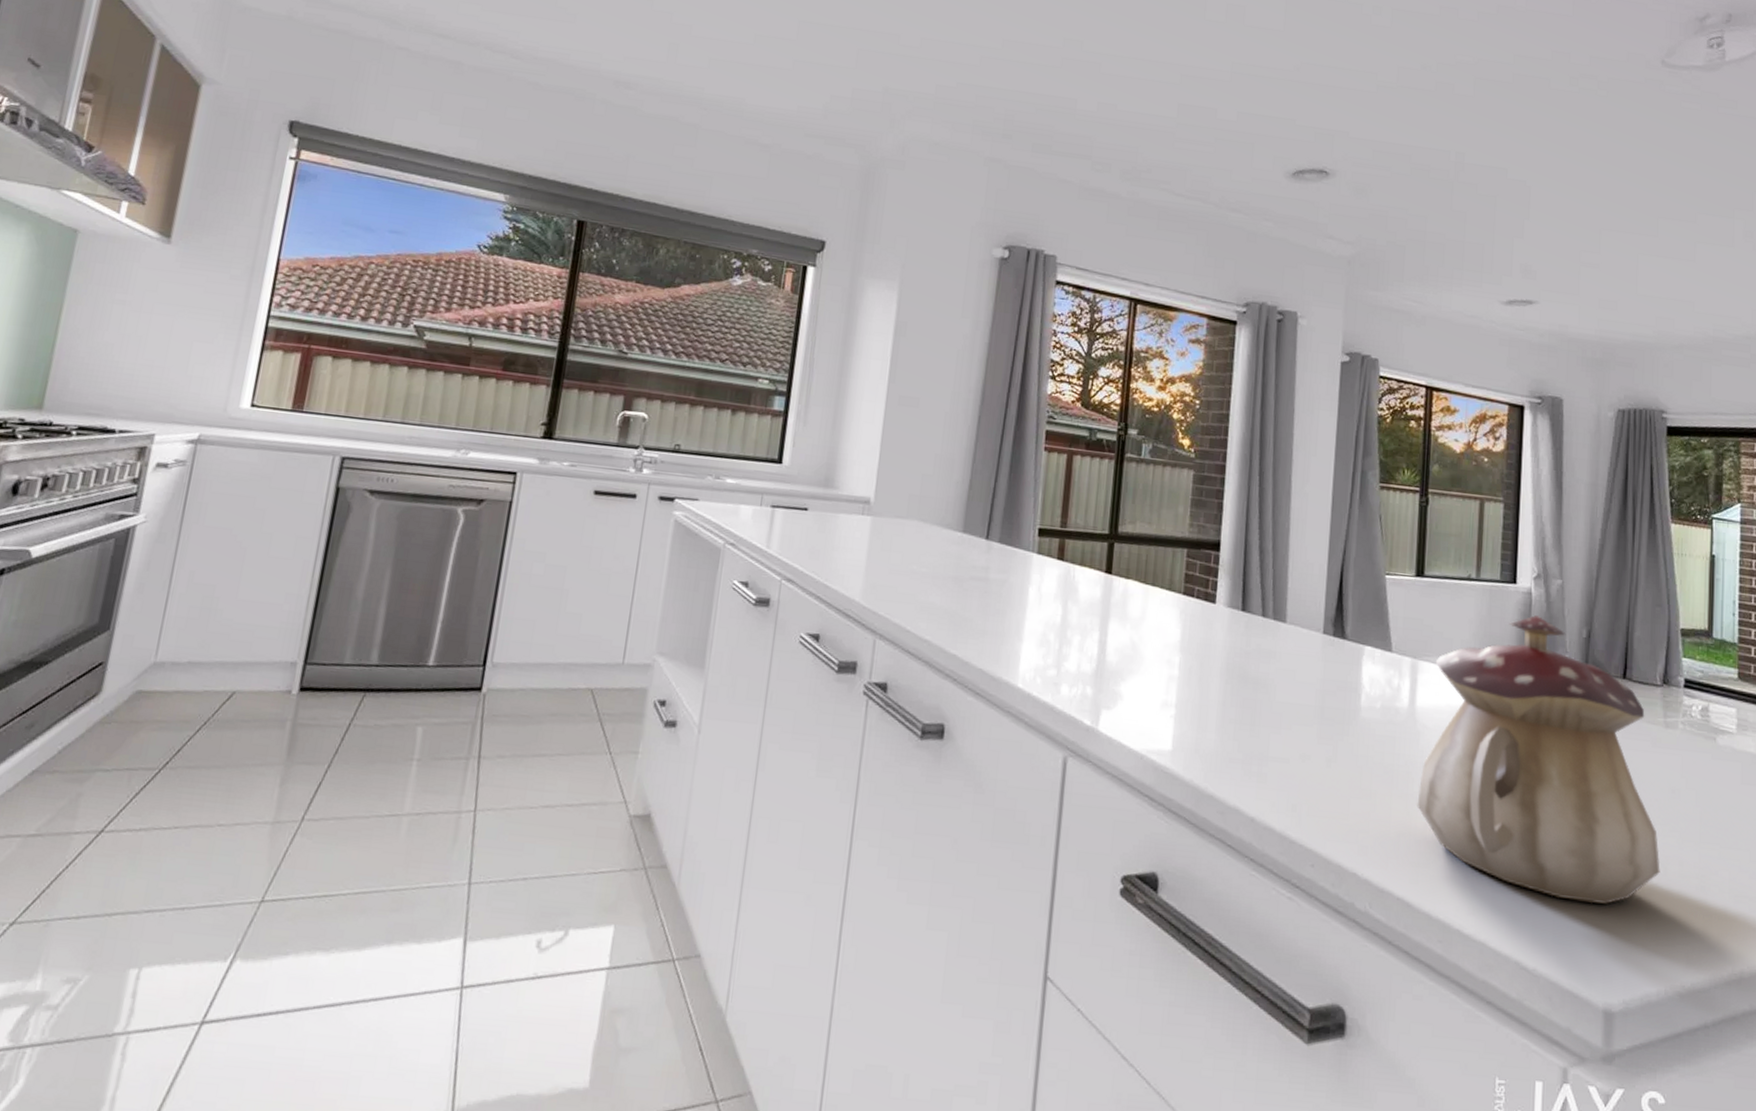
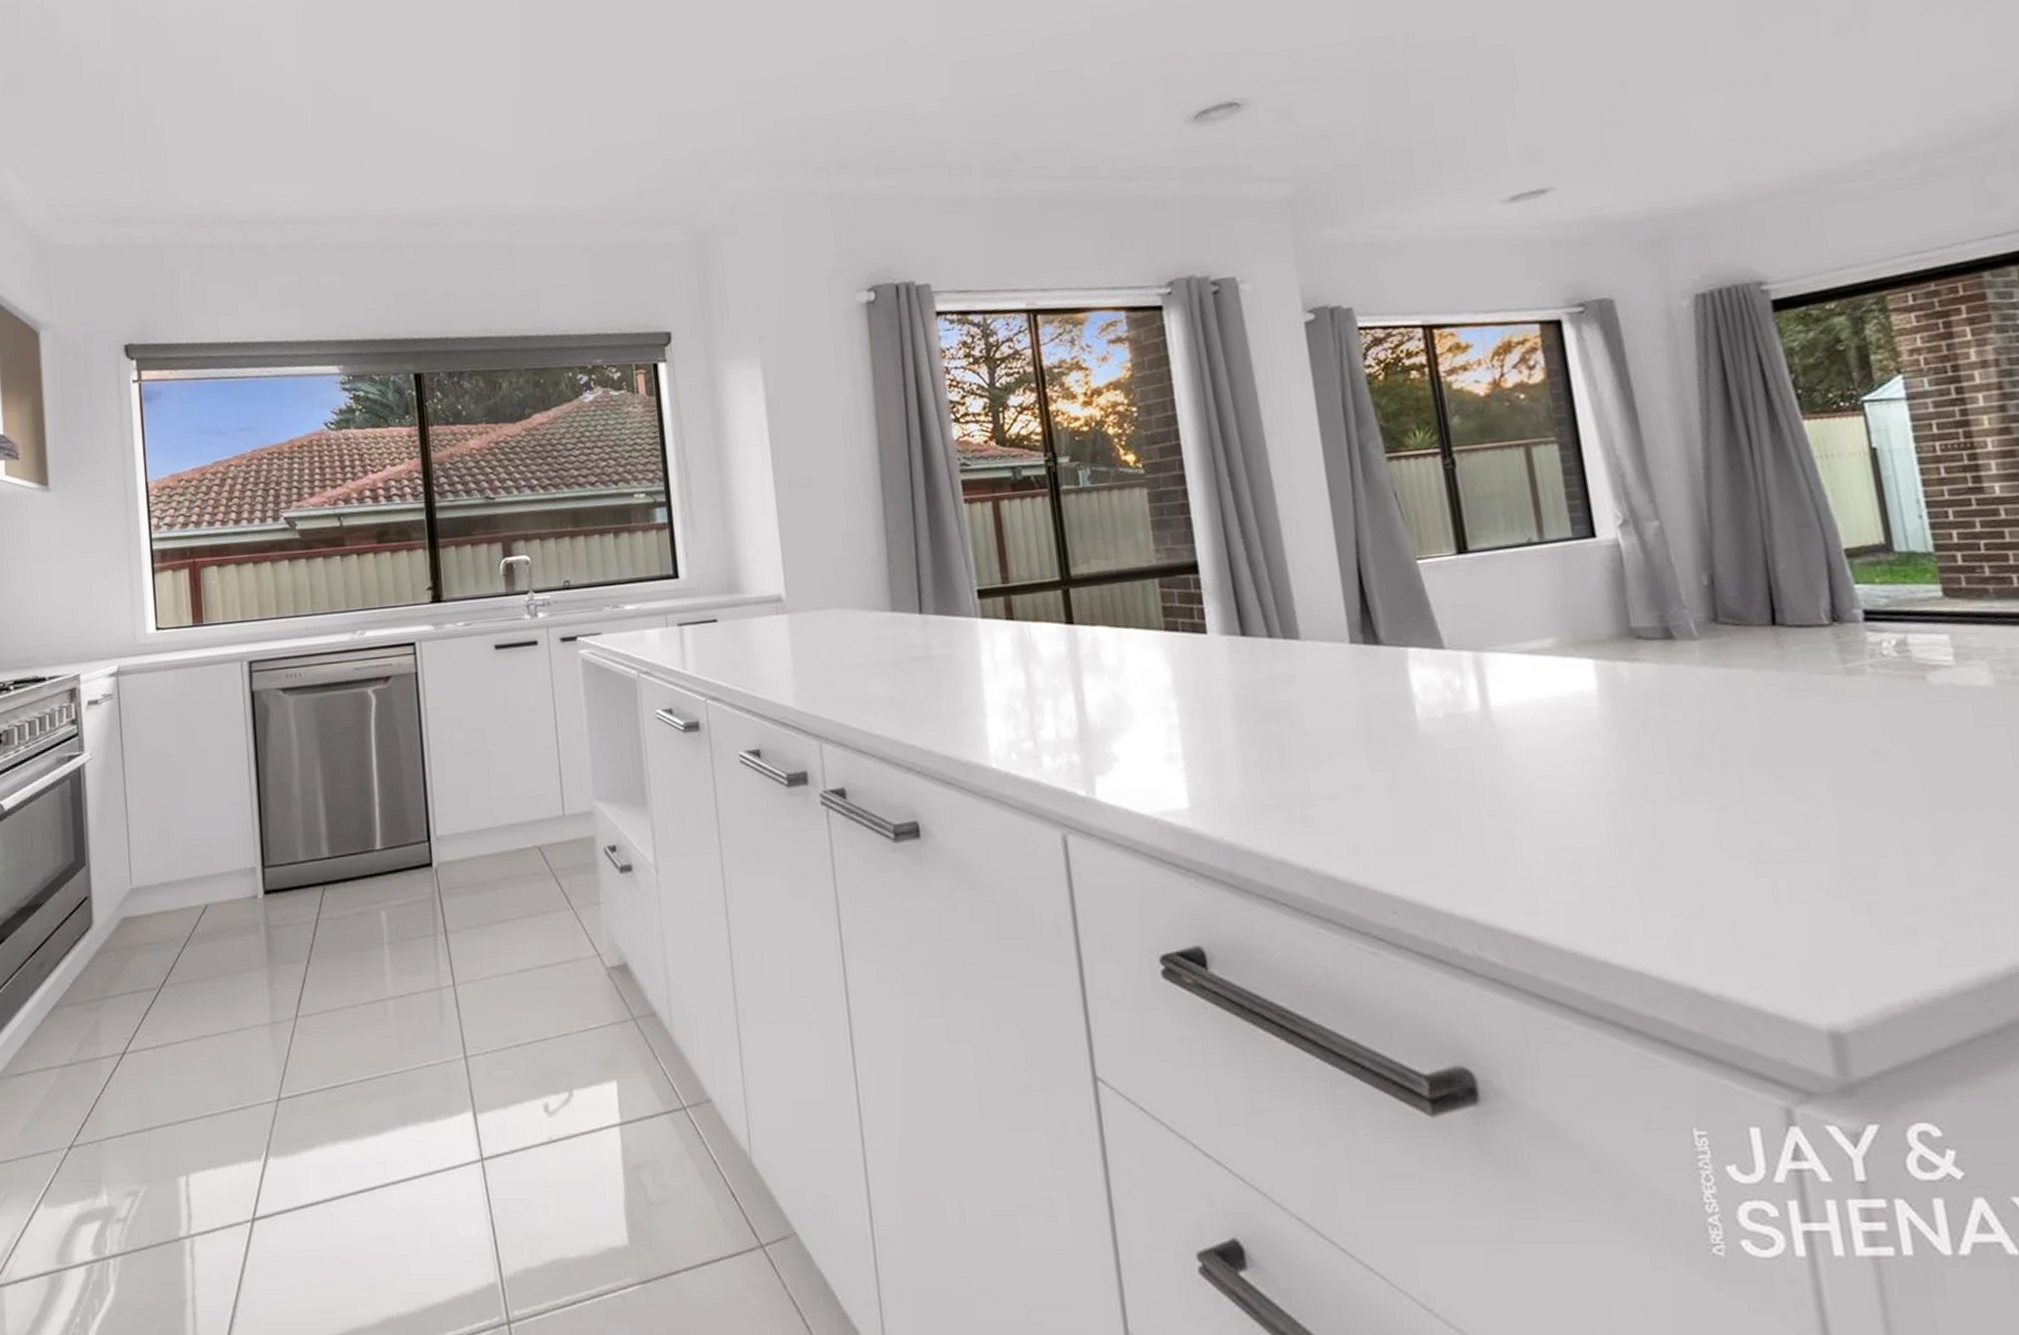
teapot: present [1417,615,1660,904] -> none [1505,570,1877,906]

